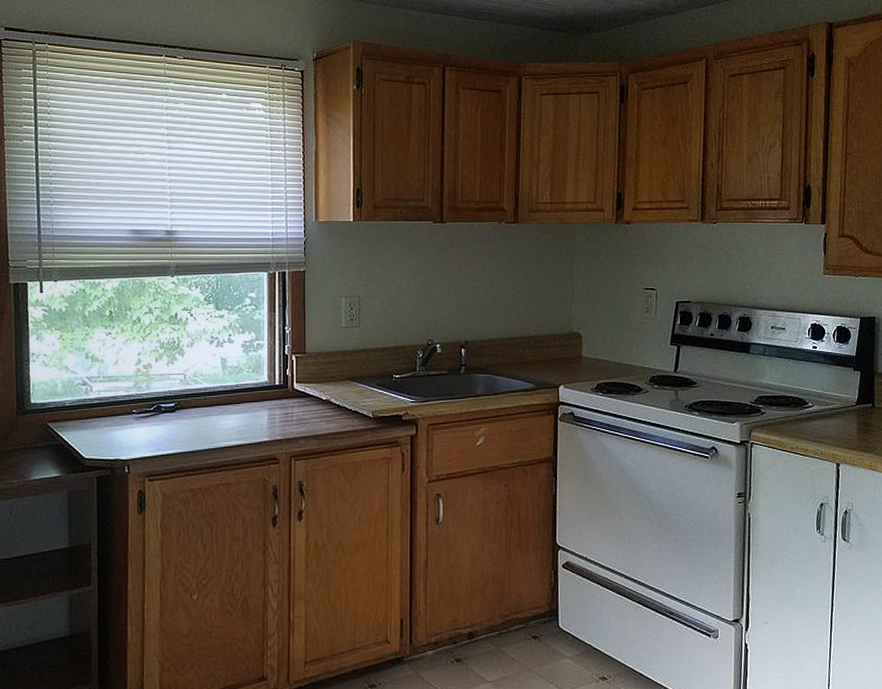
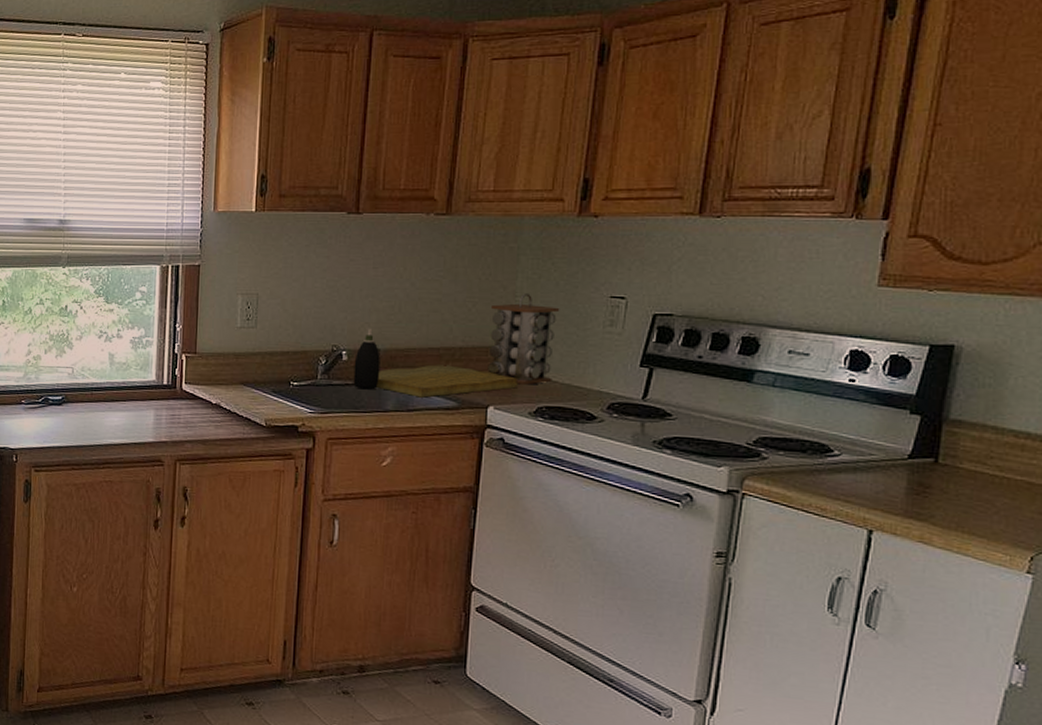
soap dispenser: none [447,322,470,378] -> present [353,328,381,390]
cutting board: none [467,352,581,382] -> present [376,365,518,398]
spice rack: none [555,288,608,366] -> present [488,293,560,385]

